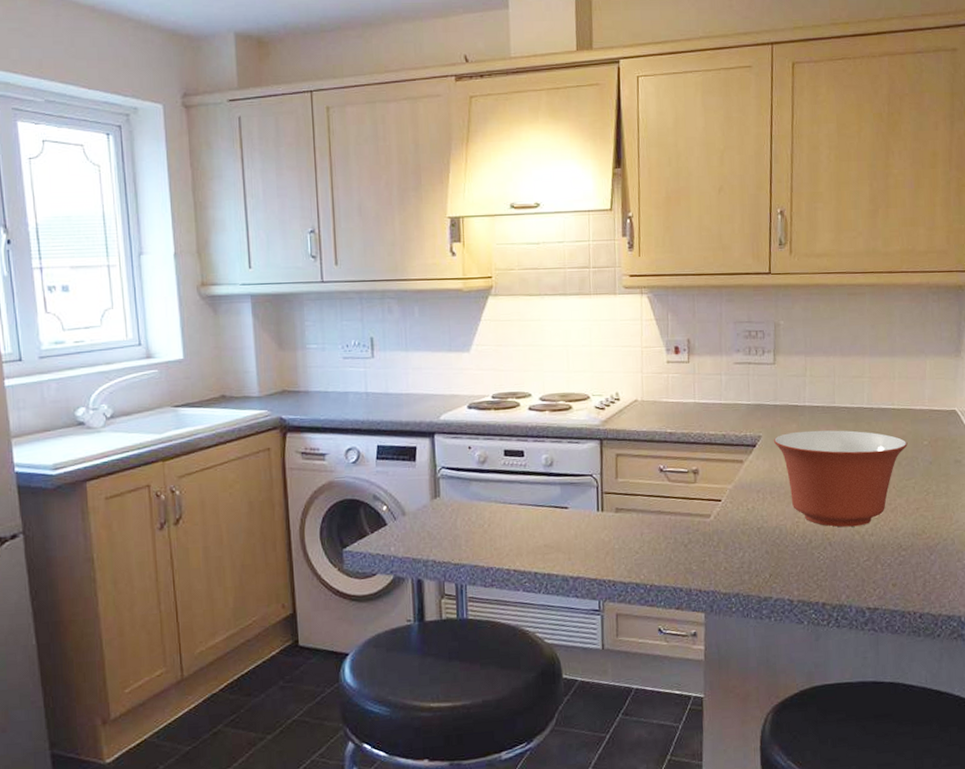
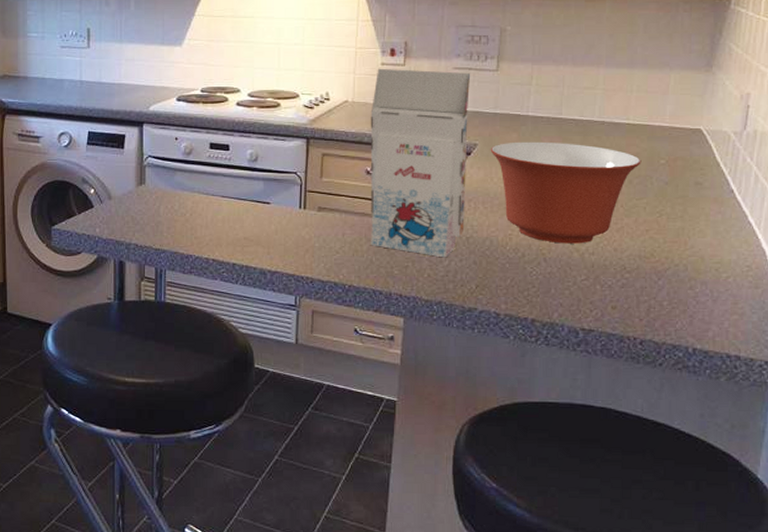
gift box: none [659,366,755,550] -> present [370,68,471,258]

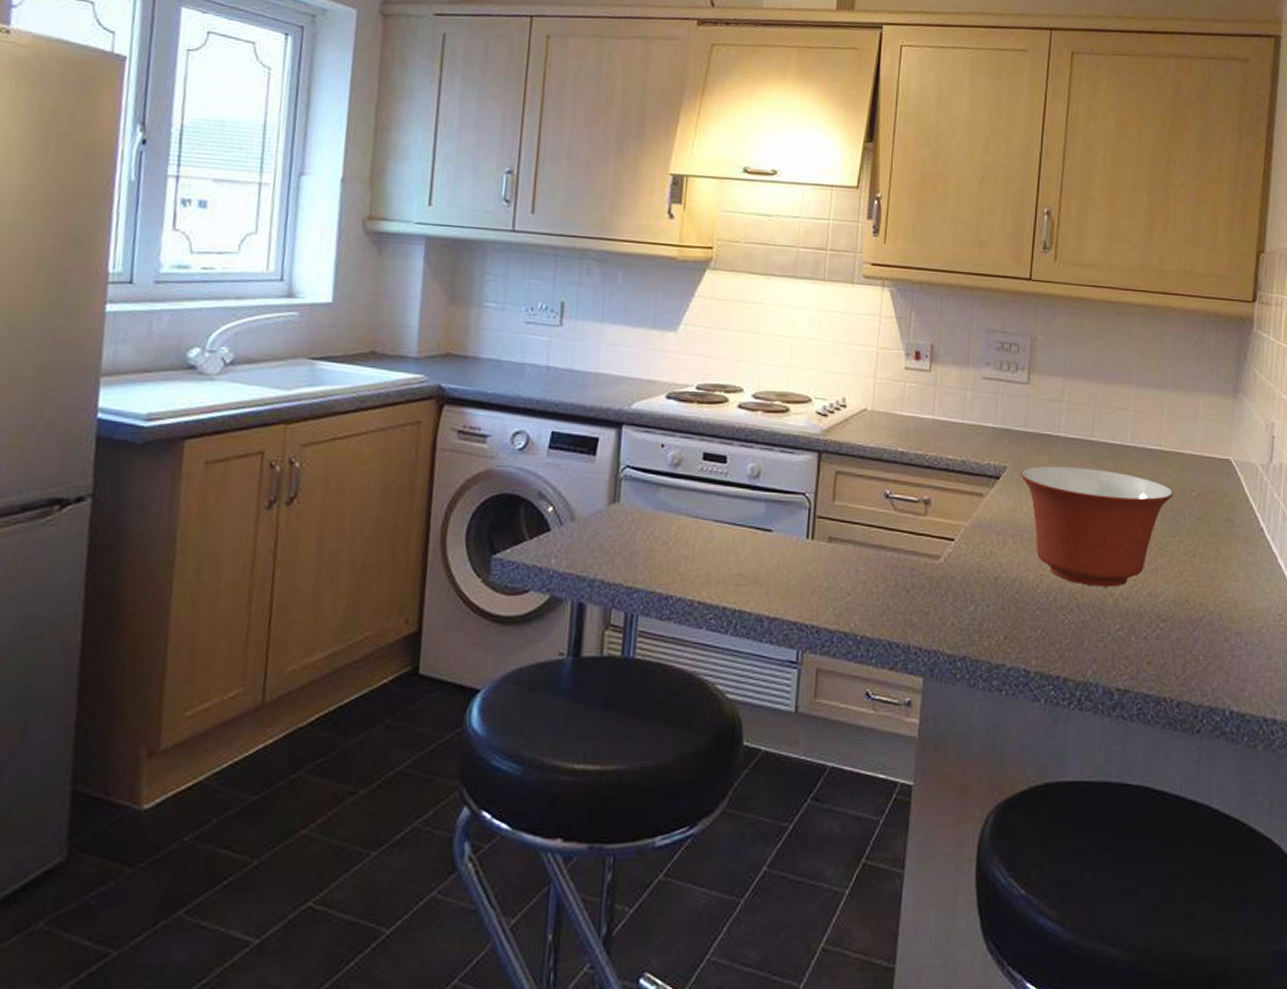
gift box: present [370,68,471,258] -> none [888,373,1001,602]

